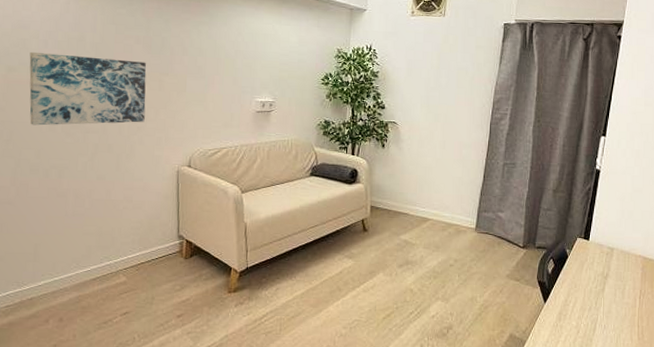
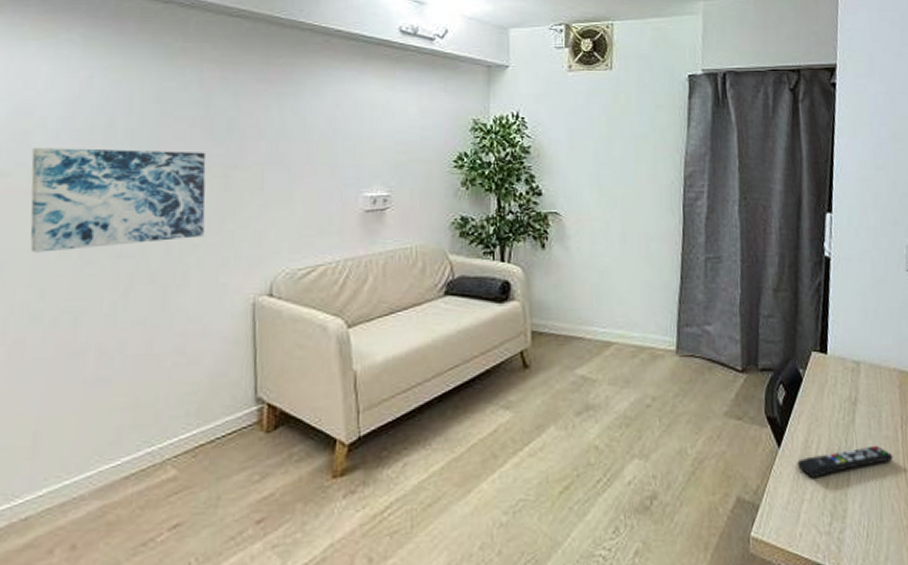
remote control: none [557,308,631,327] -> present [797,445,893,479]

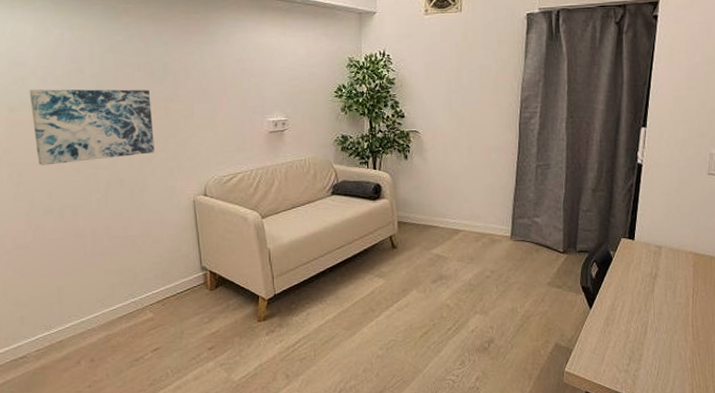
remote control: present [797,445,893,479] -> none [605,309,684,332]

